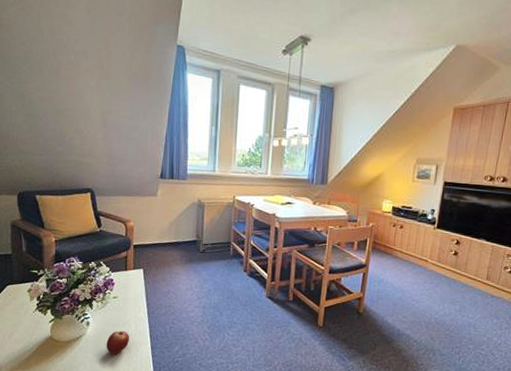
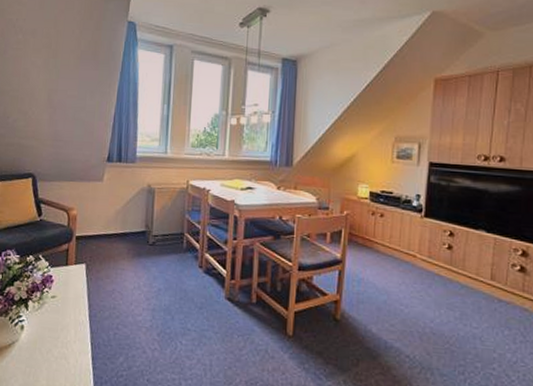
fruit: present [106,330,130,354] -> none [41,336,69,365]

